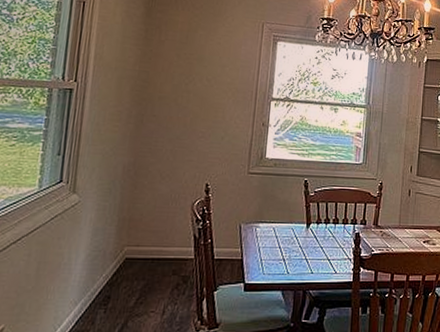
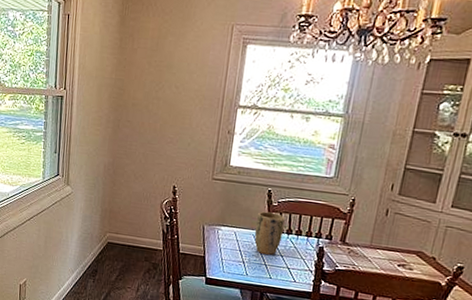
plant pot: none [293,203,322,248] -> present [254,211,285,255]

